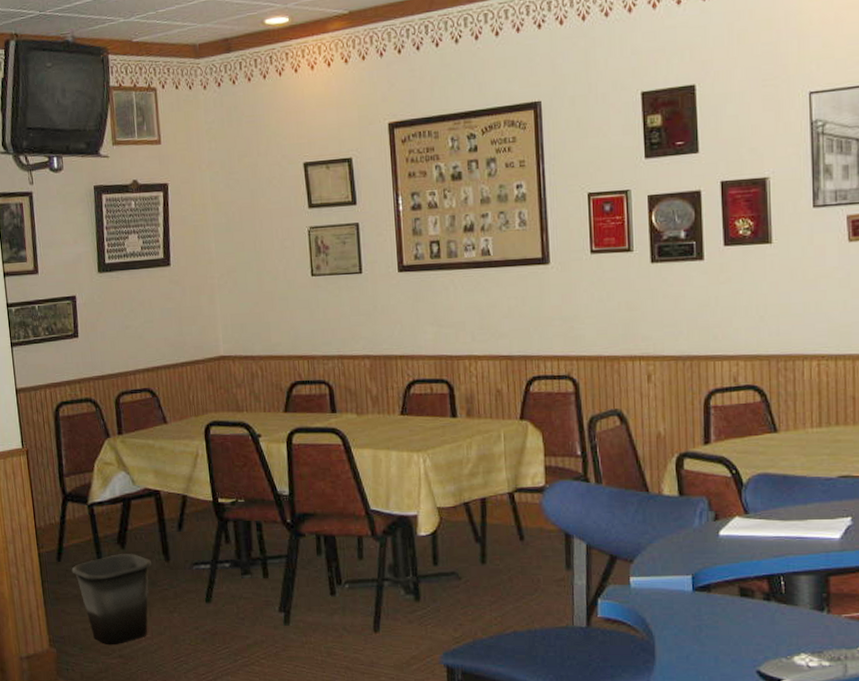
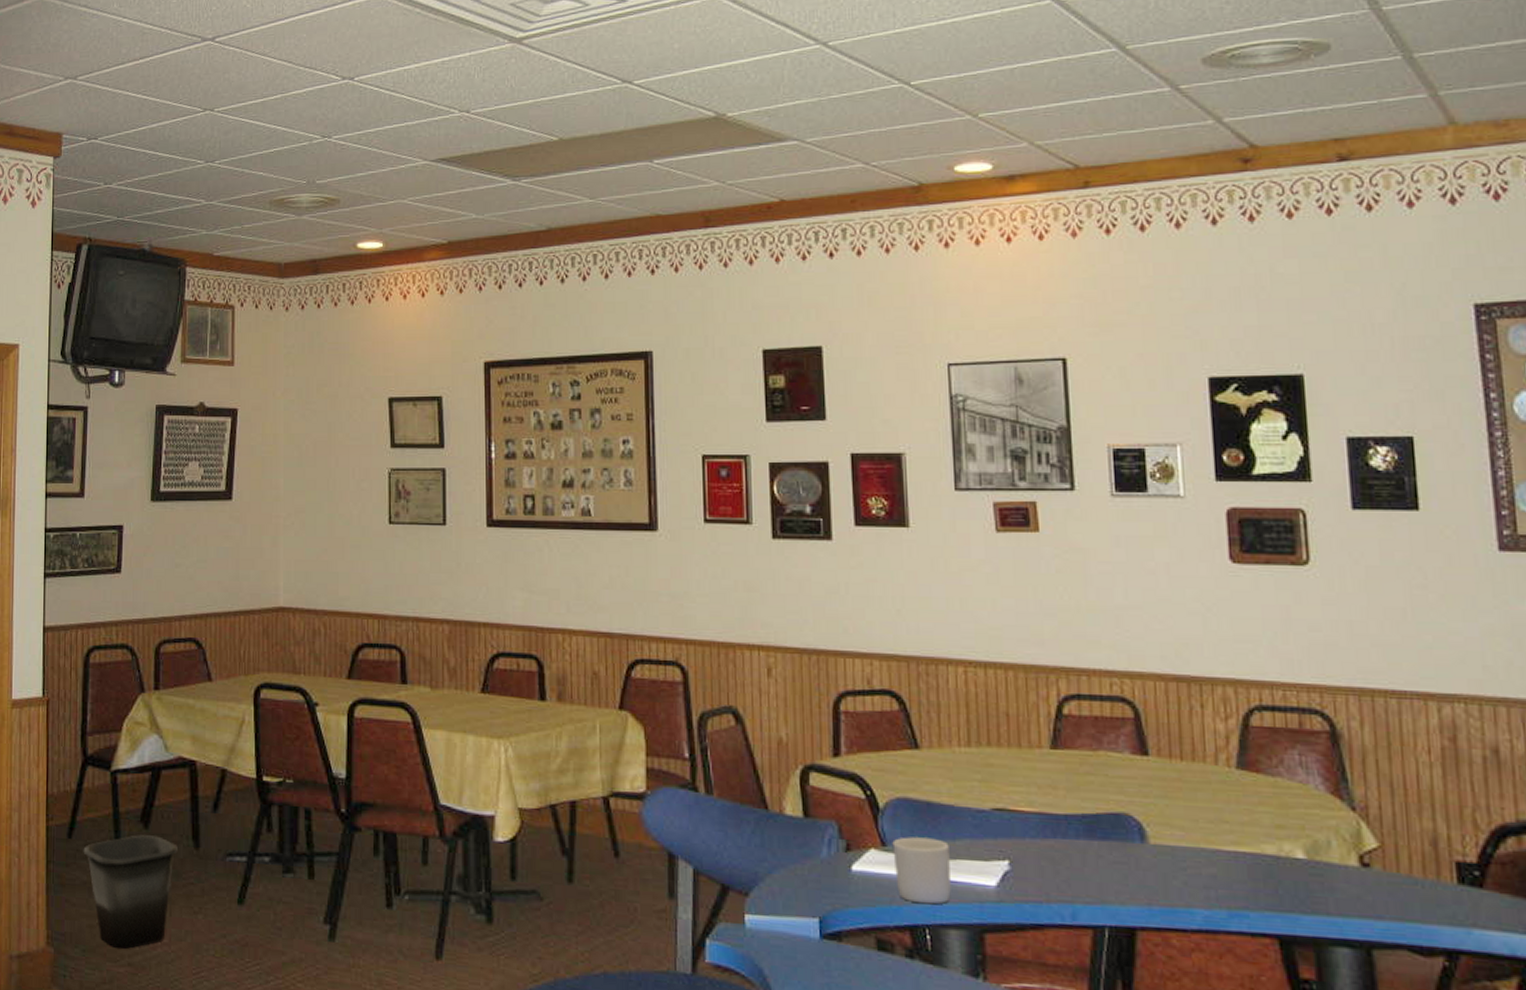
mug: none [754,504,802,557] -> present [892,837,951,905]

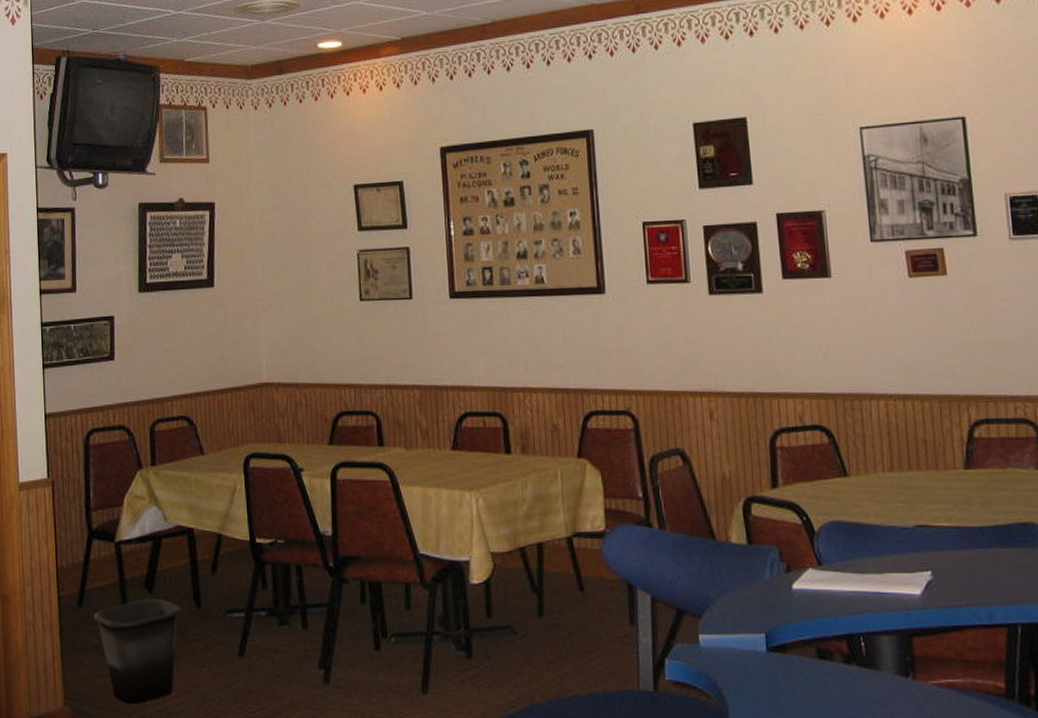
mug: present [892,837,951,905] -> none [827,556,882,615]

